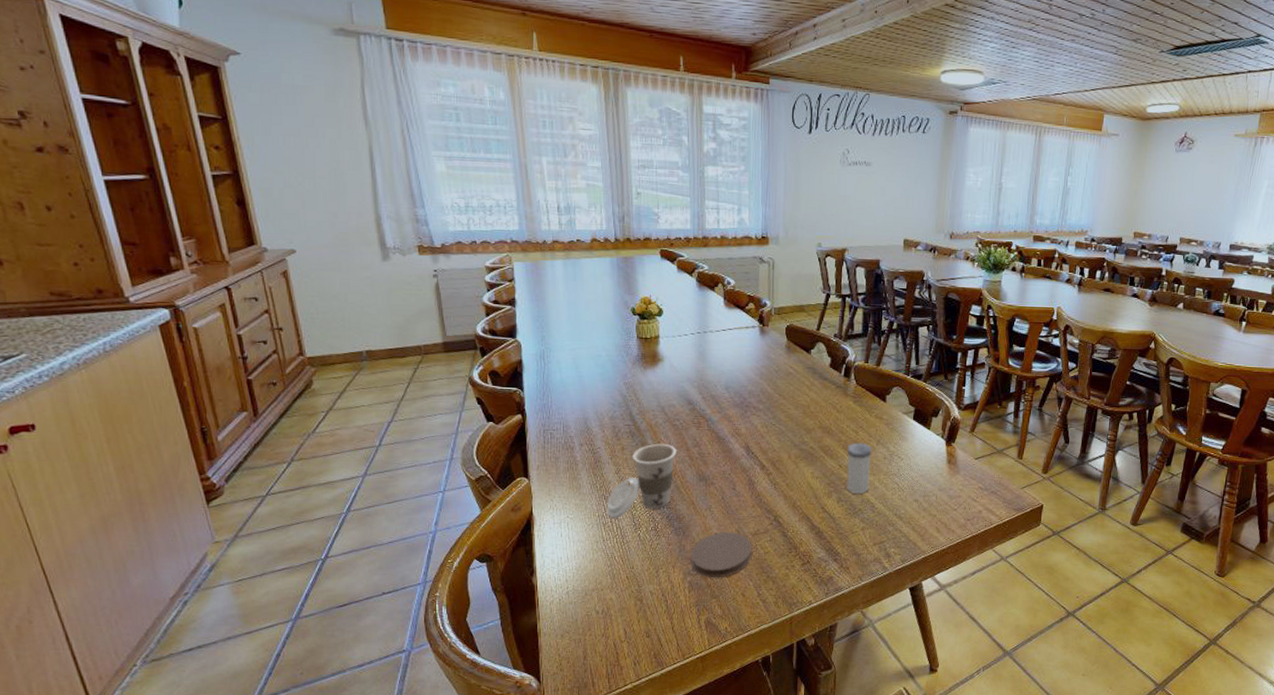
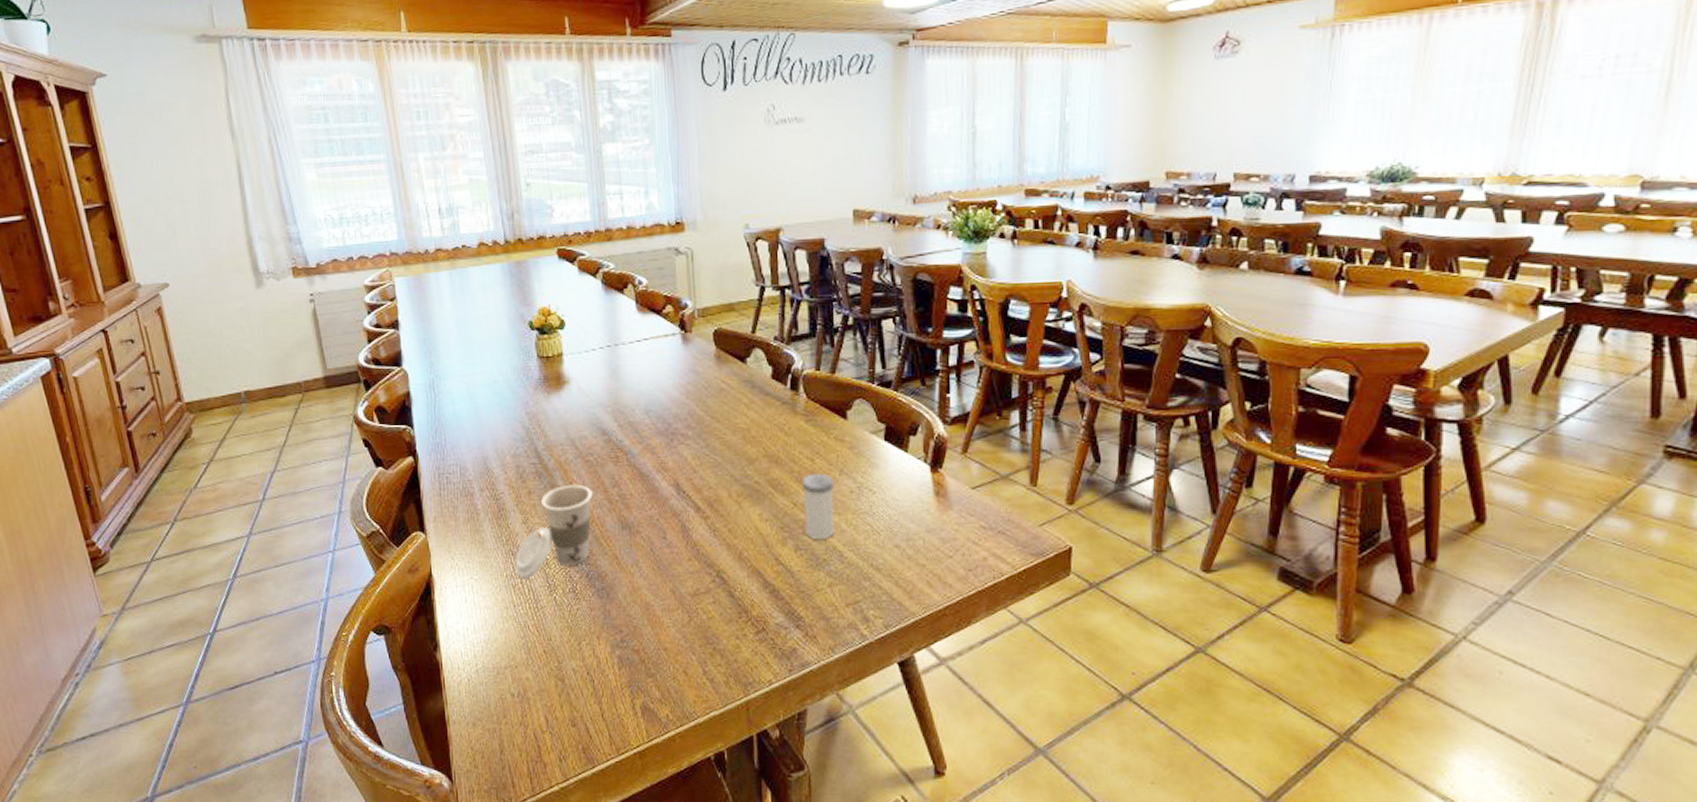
coaster: present [690,532,752,578] -> none [617,592,693,652]

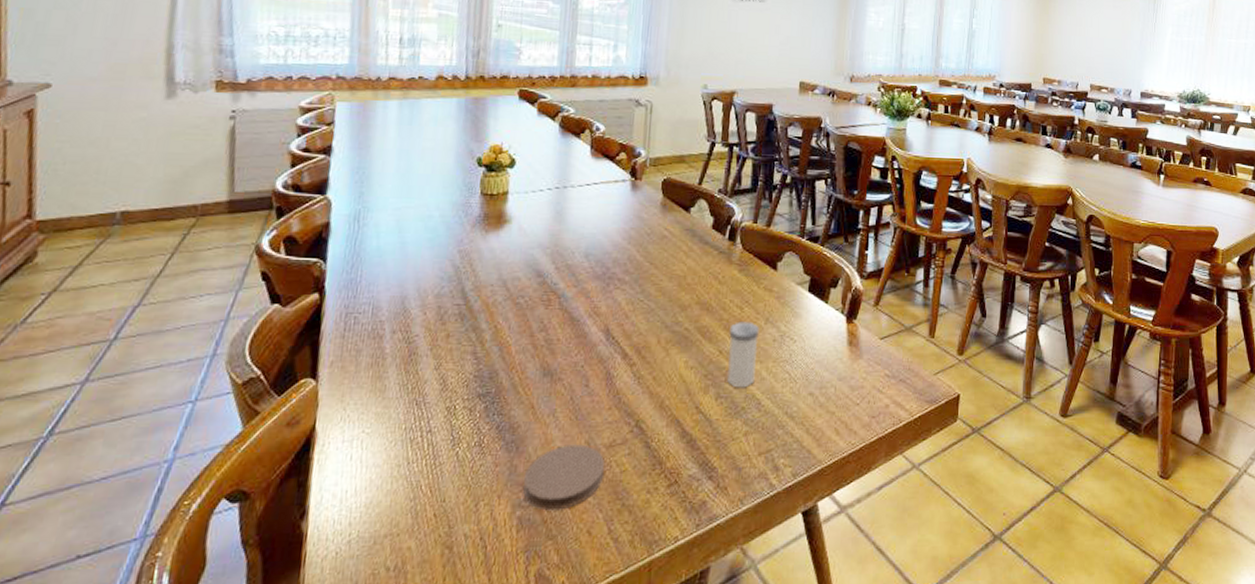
cup: present [515,484,593,580] -> none [416,328,518,433]
coaster: none [617,592,693,652] -> present [523,444,605,511]

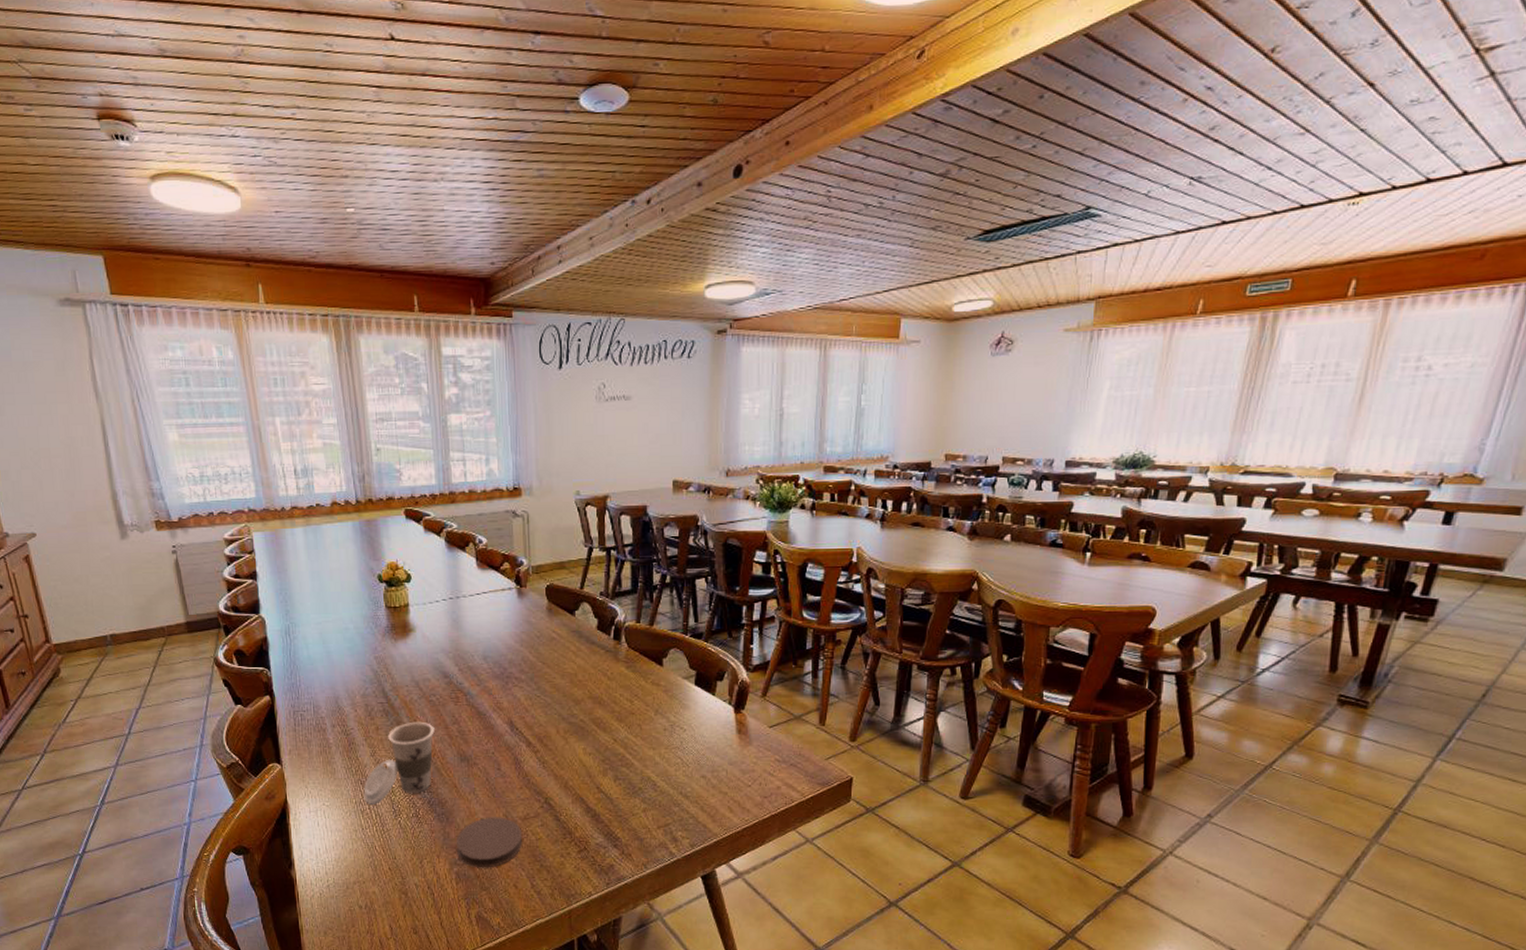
cup: none [416,328,518,433] -> present [363,721,435,806]
salt shaker: present [727,321,759,388] -> none [622,713,650,771]

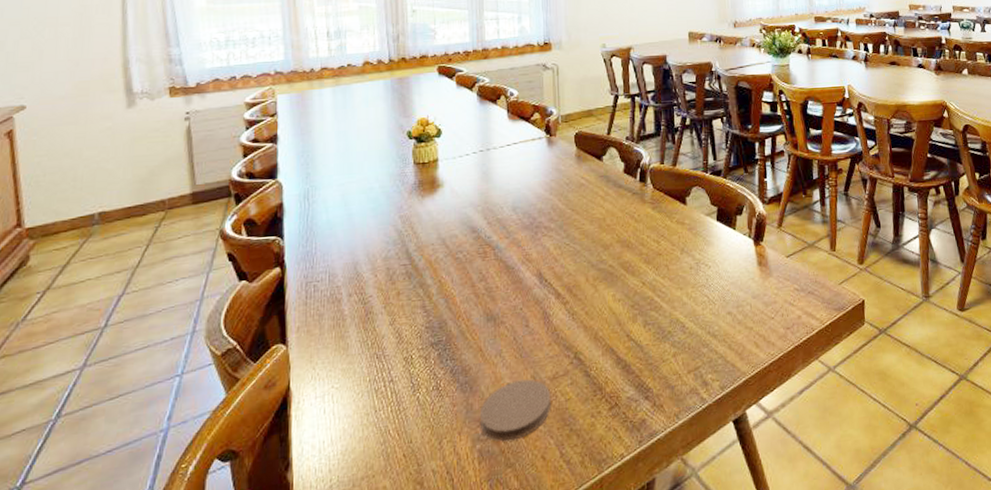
cup: present [363,721,435,806] -> none [379,281,460,383]

